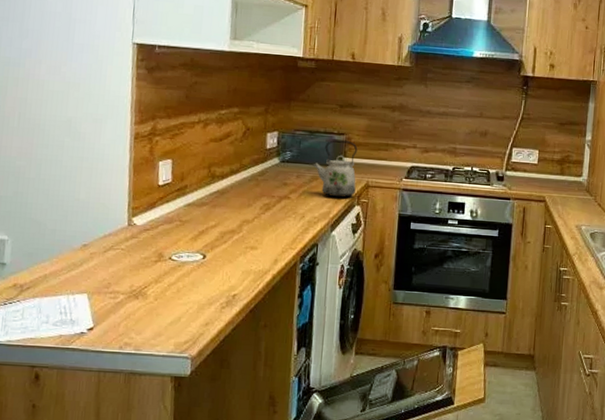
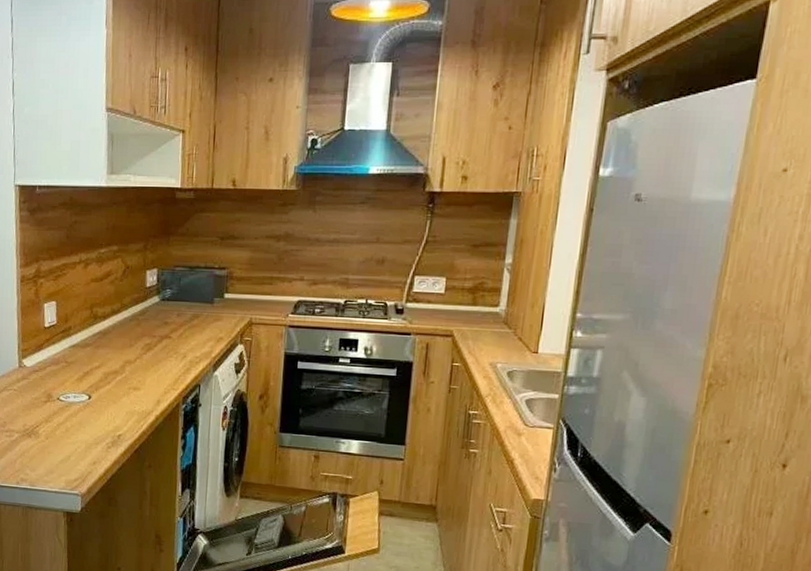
kettle: present [312,140,358,198] -> none [193,275,240,336]

